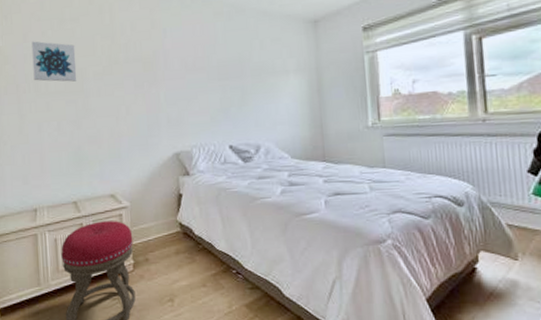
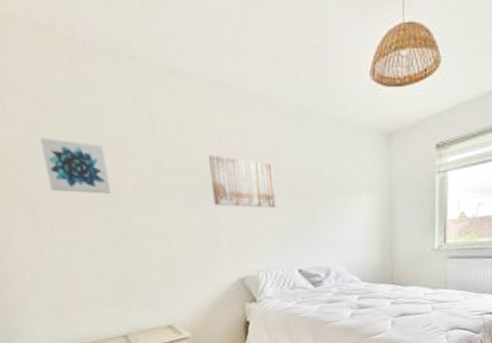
wall art: none [153,47,211,90] -> present [208,155,277,208]

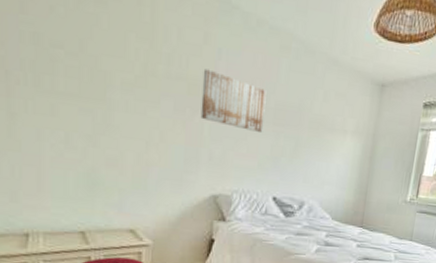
wall art: present [39,137,112,194] -> none [32,15,98,86]

